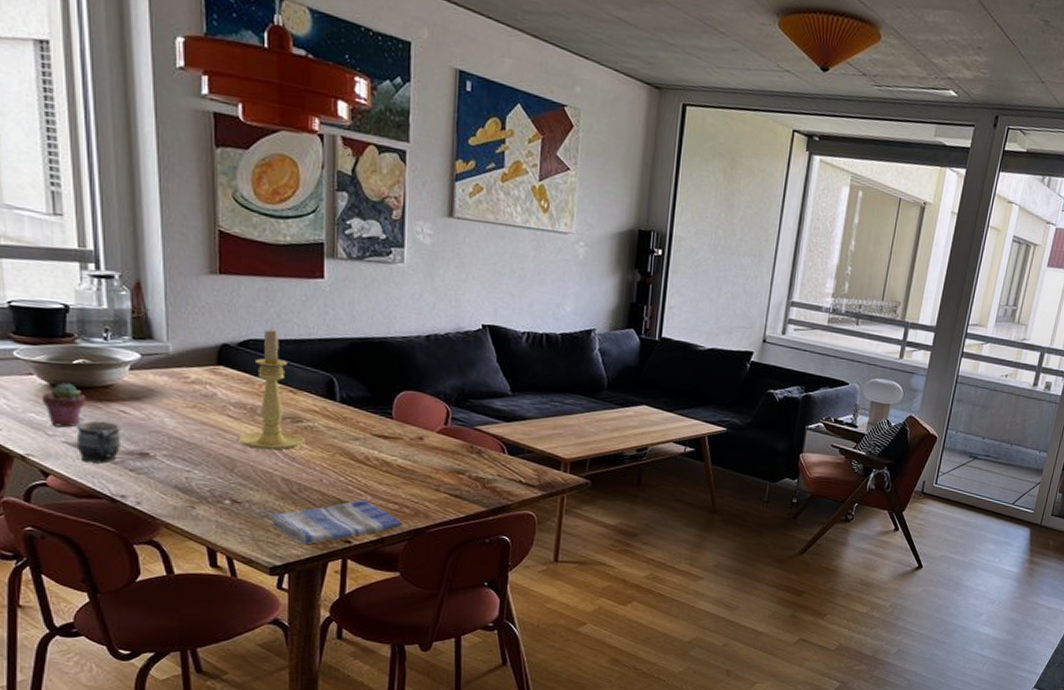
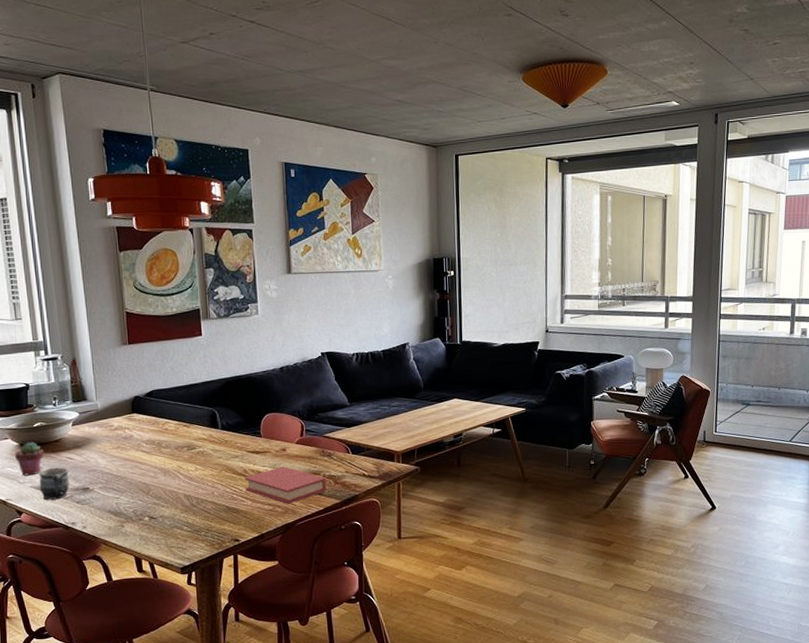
candle holder: present [238,328,306,450] -> none [151,379,199,474]
dish towel: present [267,500,402,545] -> none [176,505,276,547]
book: none [365,459,472,506] -> present [245,467,327,504]

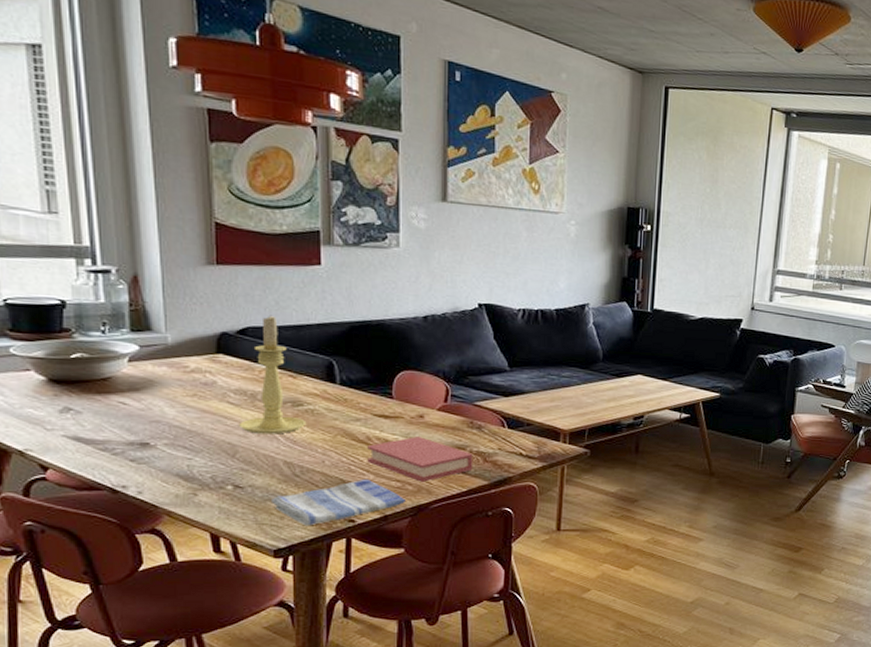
potted succulent: present [15,442,44,476] -> none [40,377,85,421]
mug: present [39,467,69,500] -> none [75,413,120,455]
candle holder: none [151,379,199,474] -> present [239,315,307,434]
dish towel: none [176,505,276,547] -> present [270,480,405,526]

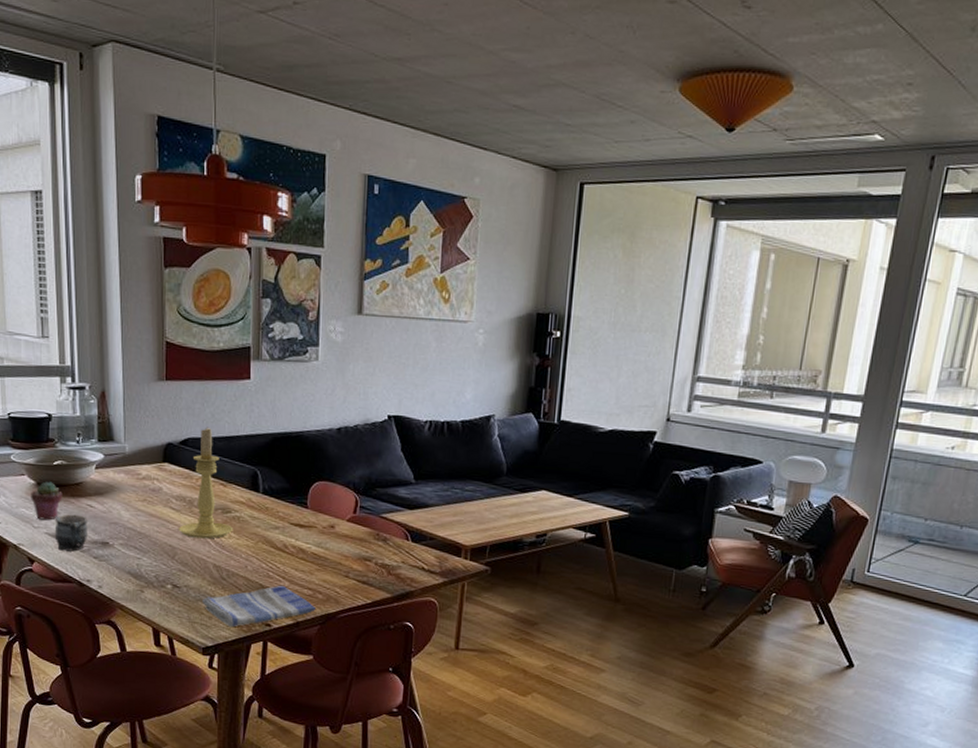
potted succulent: none [40,377,85,421] -> present [31,481,63,520]
mug: none [75,413,120,455] -> present [54,514,87,552]
book: present [367,437,473,482] -> none [283,546,378,591]

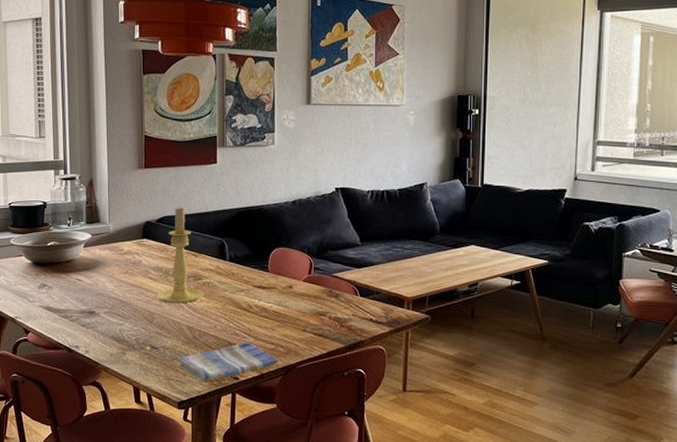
potted succulent: present [31,481,63,520] -> none [27,260,55,295]
mug: present [54,514,87,552] -> none [47,288,76,321]

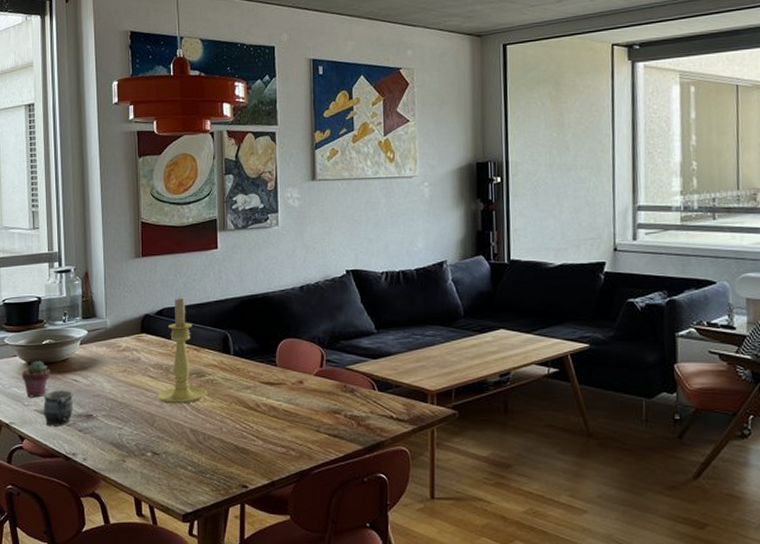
potted succulent: none [27,260,55,295] -> present [22,360,50,398]
mug: none [47,288,76,321] -> present [43,390,73,426]
dish towel: present [176,342,278,382] -> none [180,446,290,492]

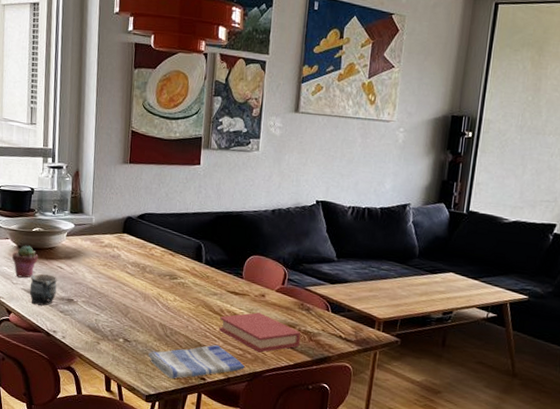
candle holder: present [157,296,208,404] -> none [132,204,179,301]
dish towel: none [180,446,290,492] -> present [147,345,245,379]
book: none [256,402,348,447] -> present [219,312,301,353]

